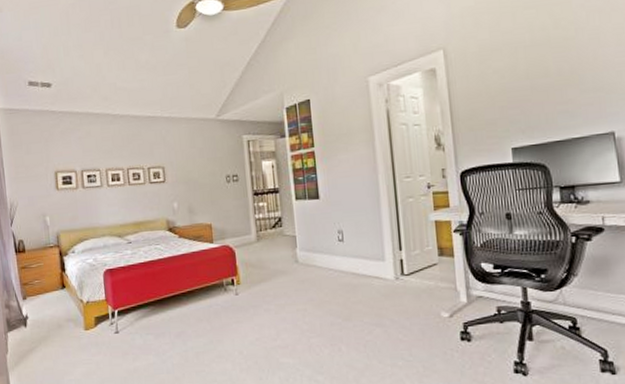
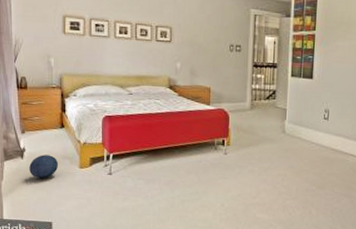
ball: none [33,319,63,347] -> present [29,154,59,179]

